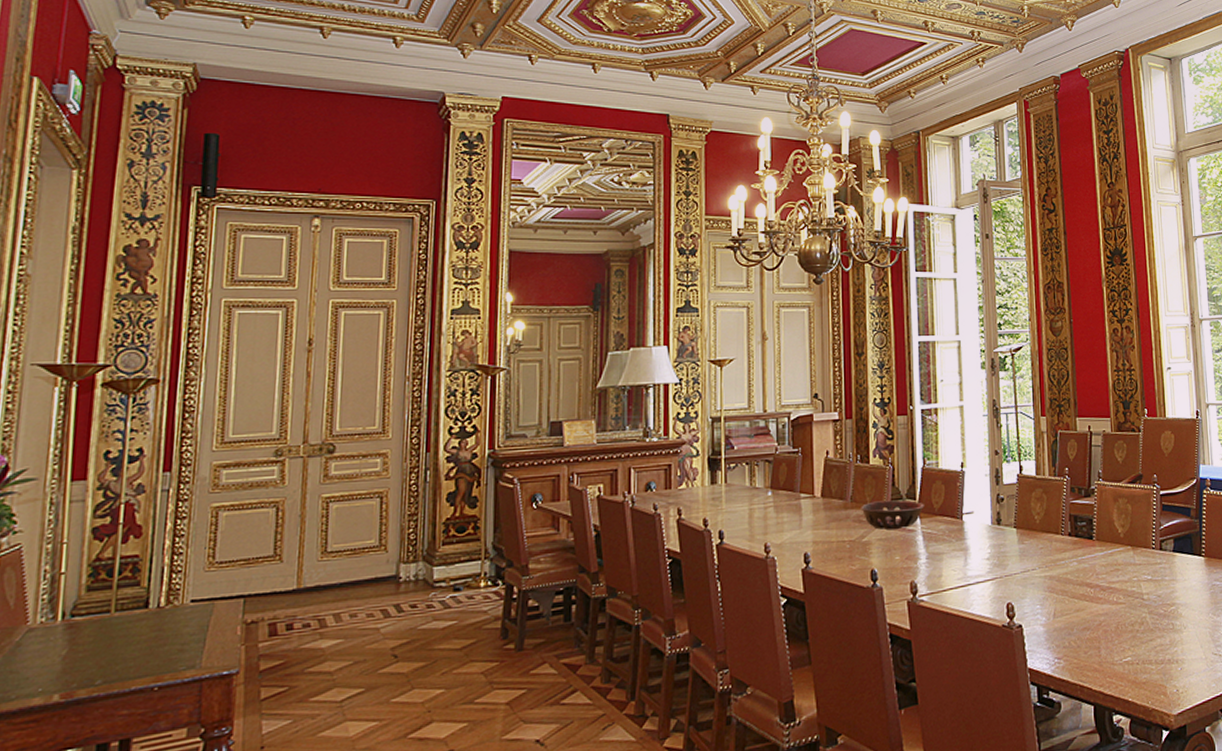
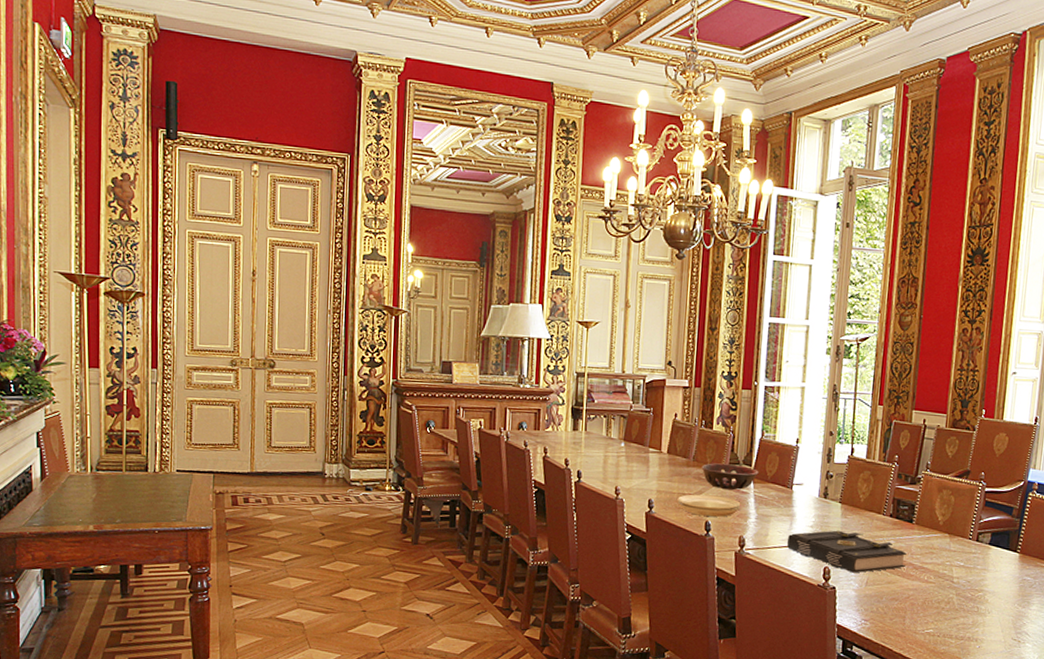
plate: none [837,538,909,564] -> present [677,494,741,517]
spell book: none [963,558,1092,606] -> present [786,530,907,573]

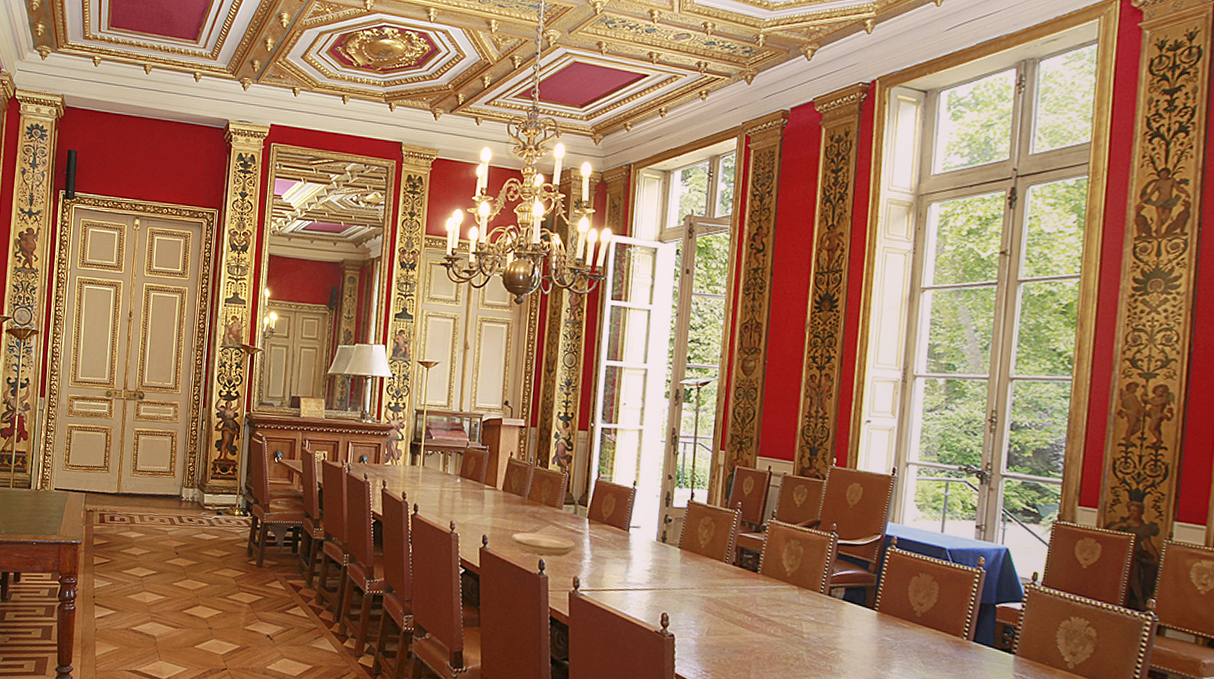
decorative bowl: present [701,463,759,490] -> none [536,502,594,530]
spell book: present [786,530,907,573] -> none [622,575,751,622]

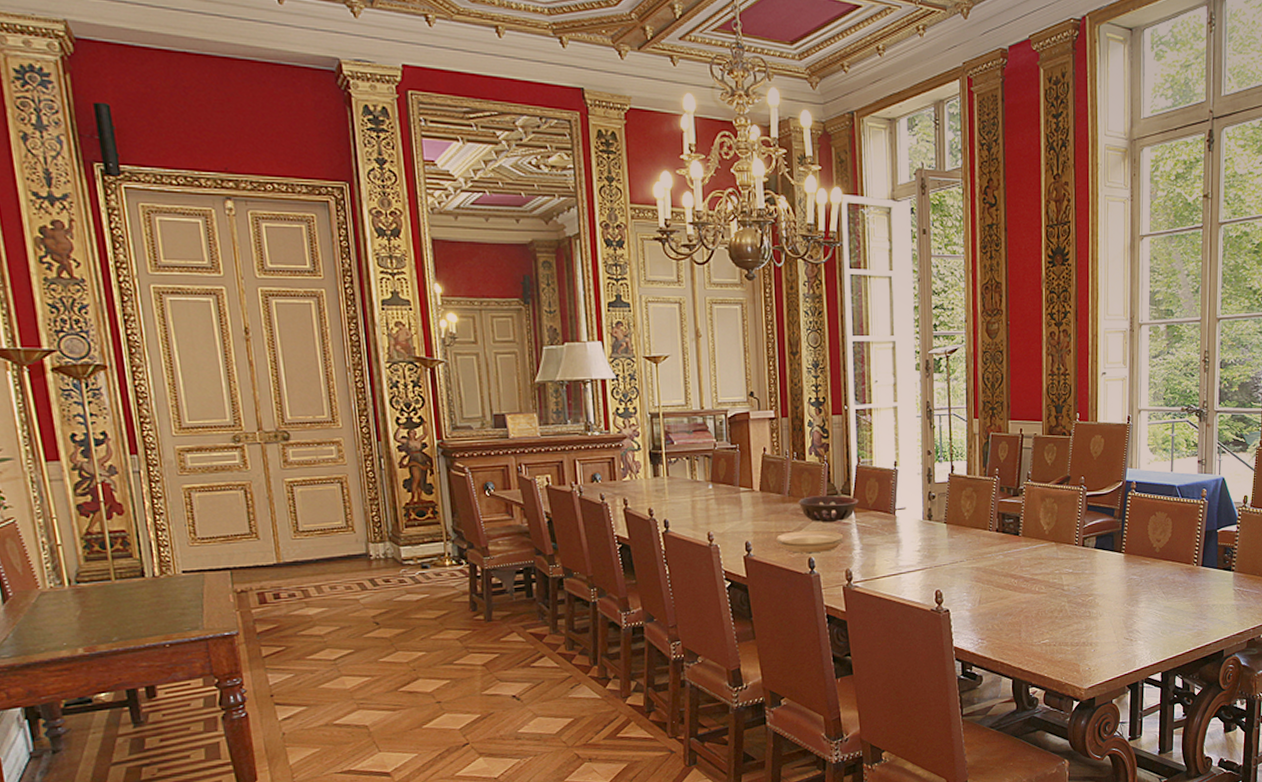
decorative bowl: none [536,502,594,530] -> present [798,495,859,523]

